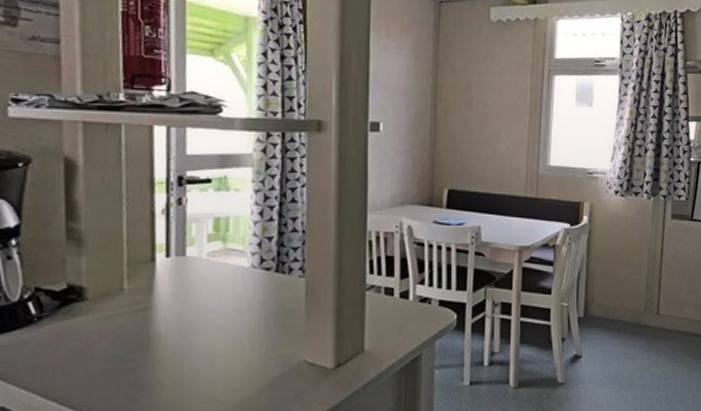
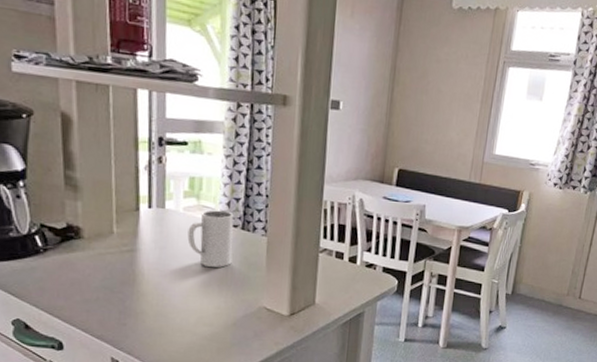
mug: none [212,252,266,319] -> present [187,210,234,267]

